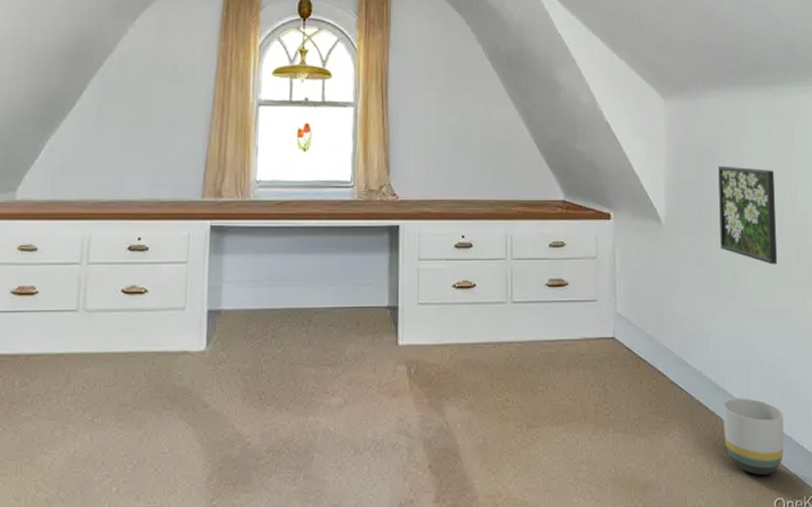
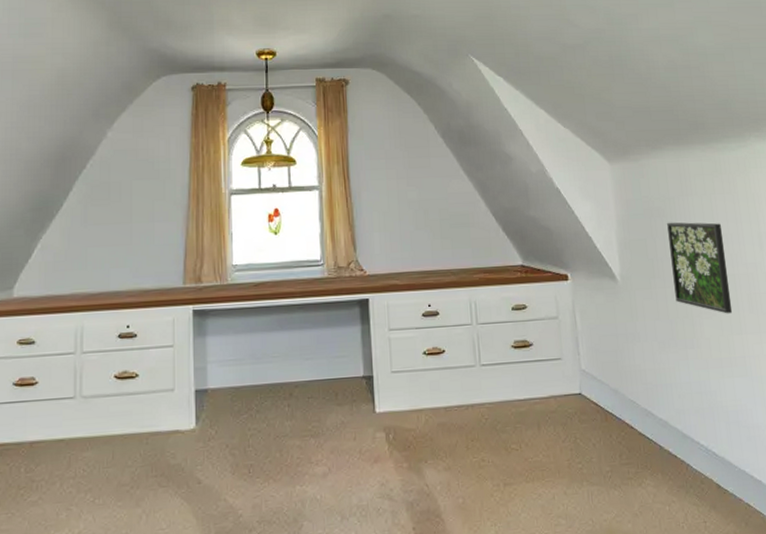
planter: present [722,398,784,475] -> none [691,445,755,520]

